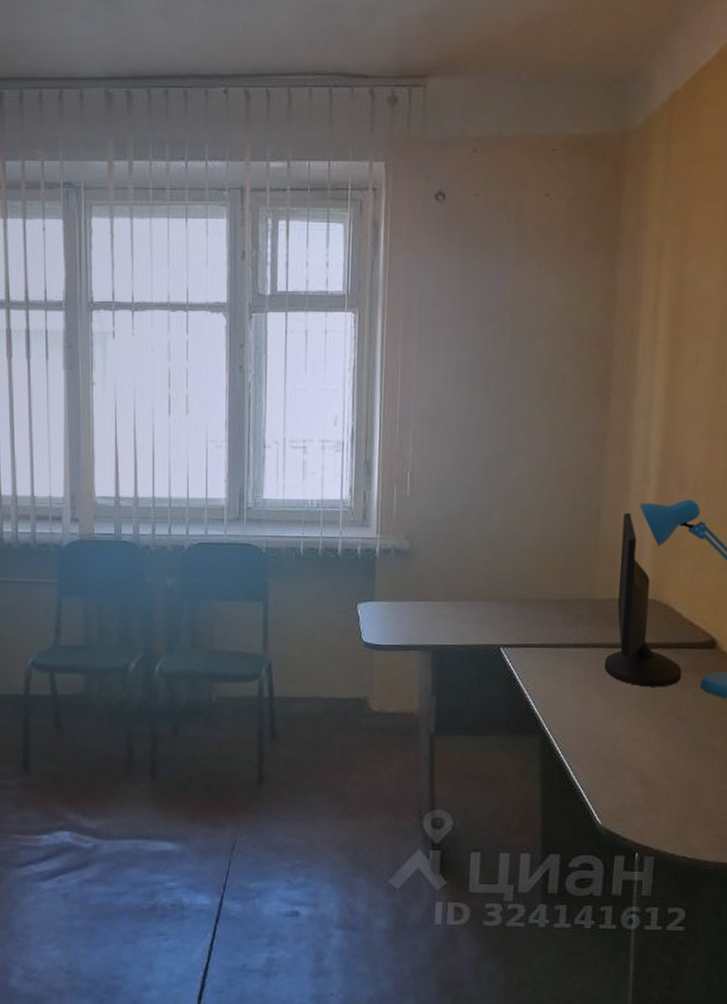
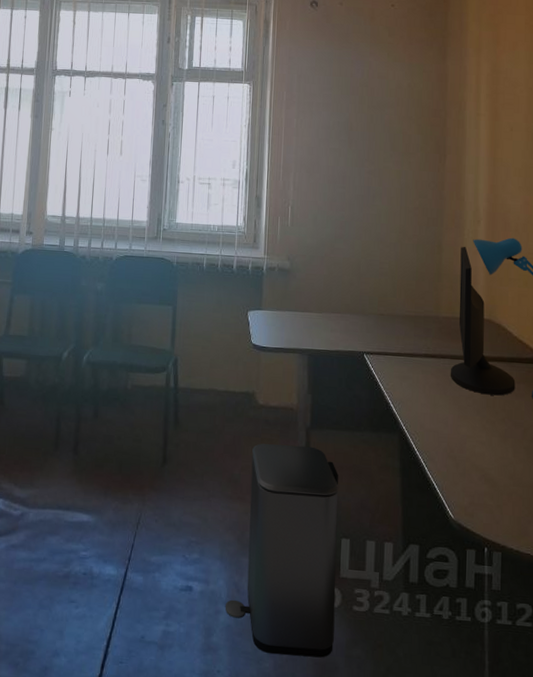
pedal bin: none [337,754,468,975] -> present [225,443,339,658]

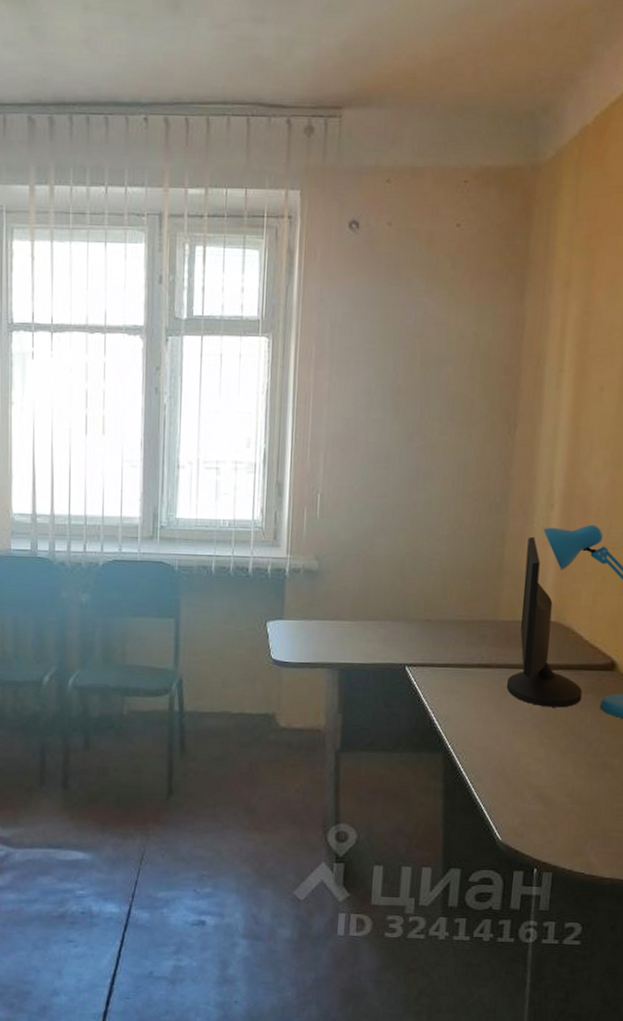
pedal bin: present [225,443,339,658] -> none [242,769,372,984]

